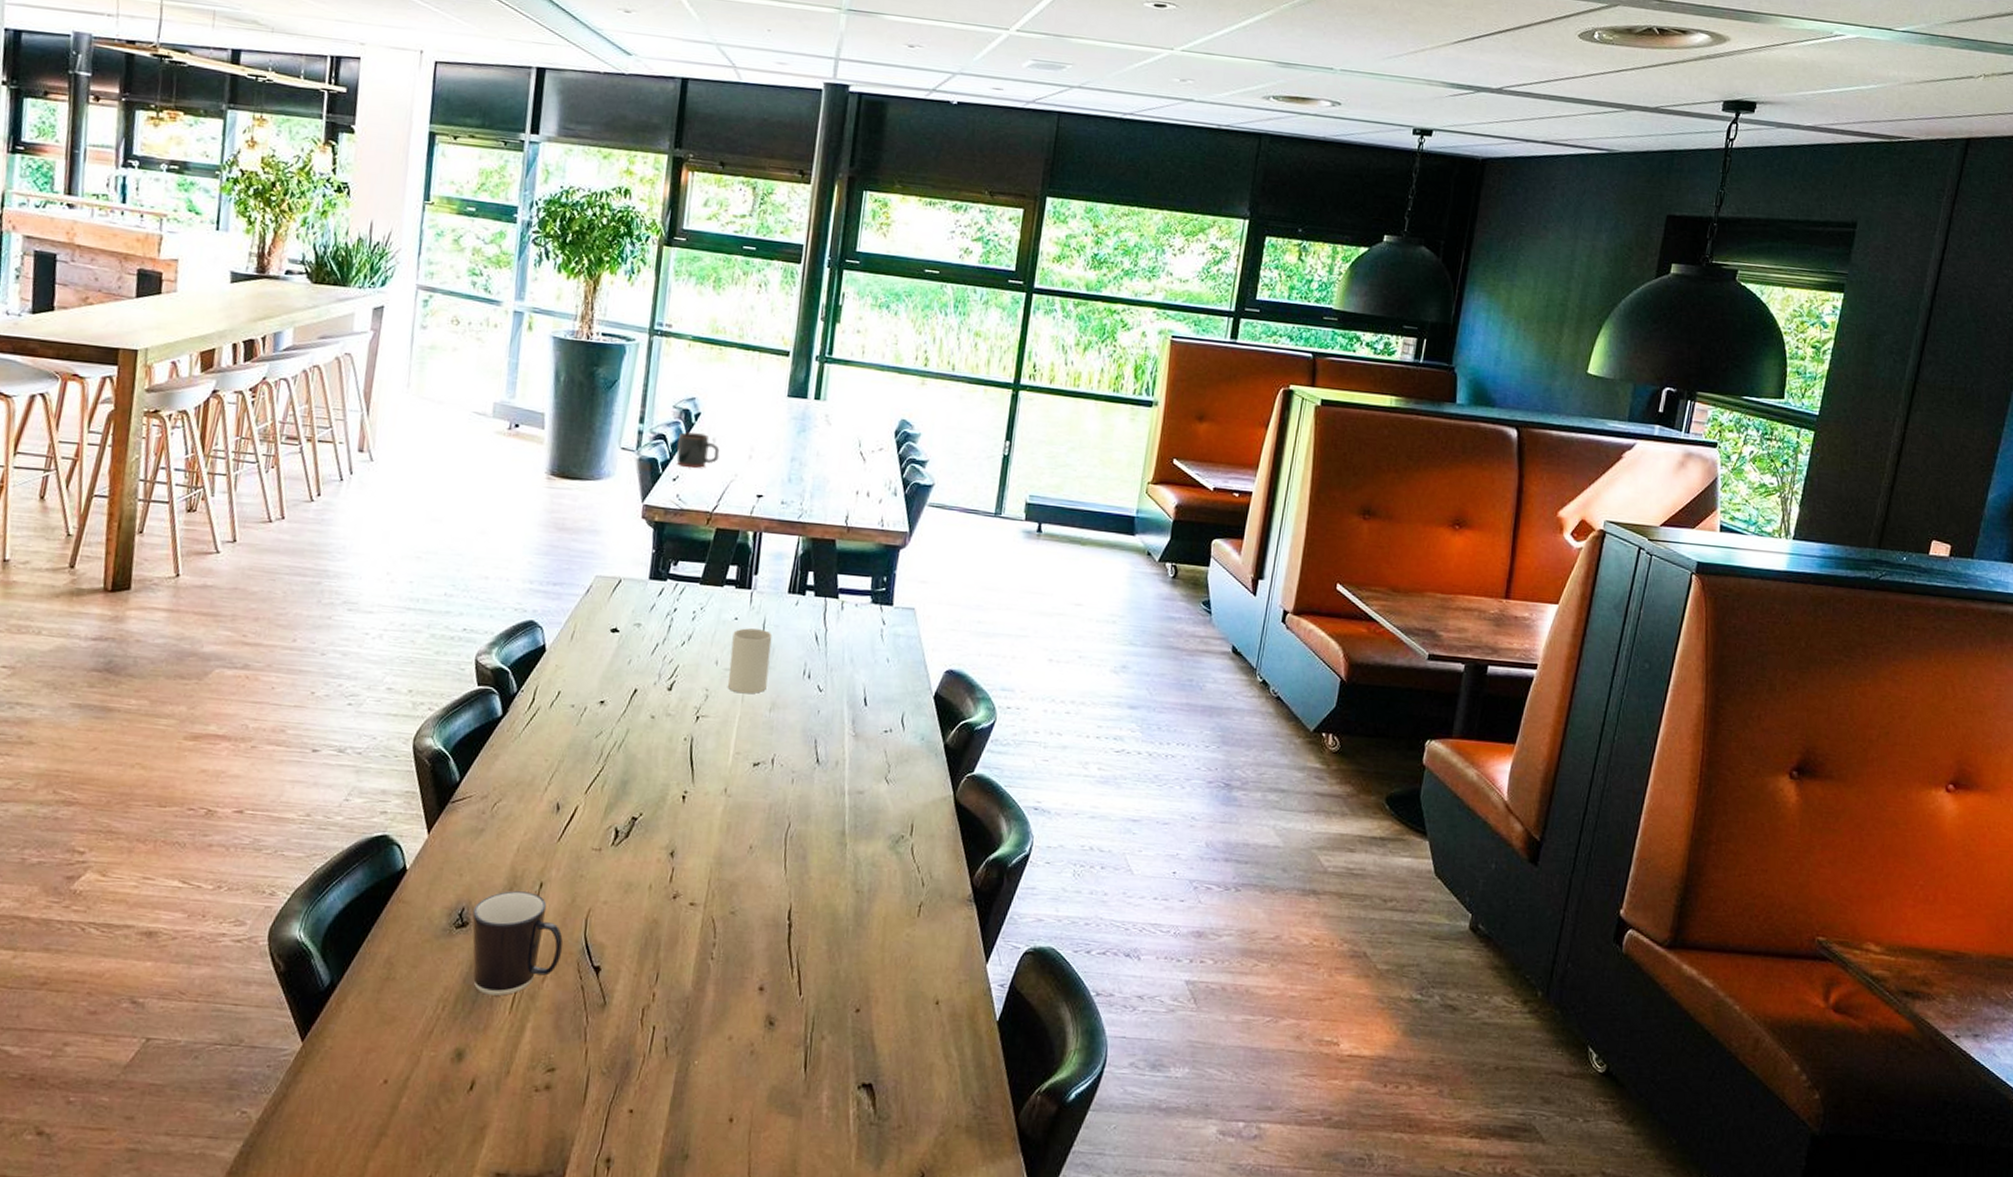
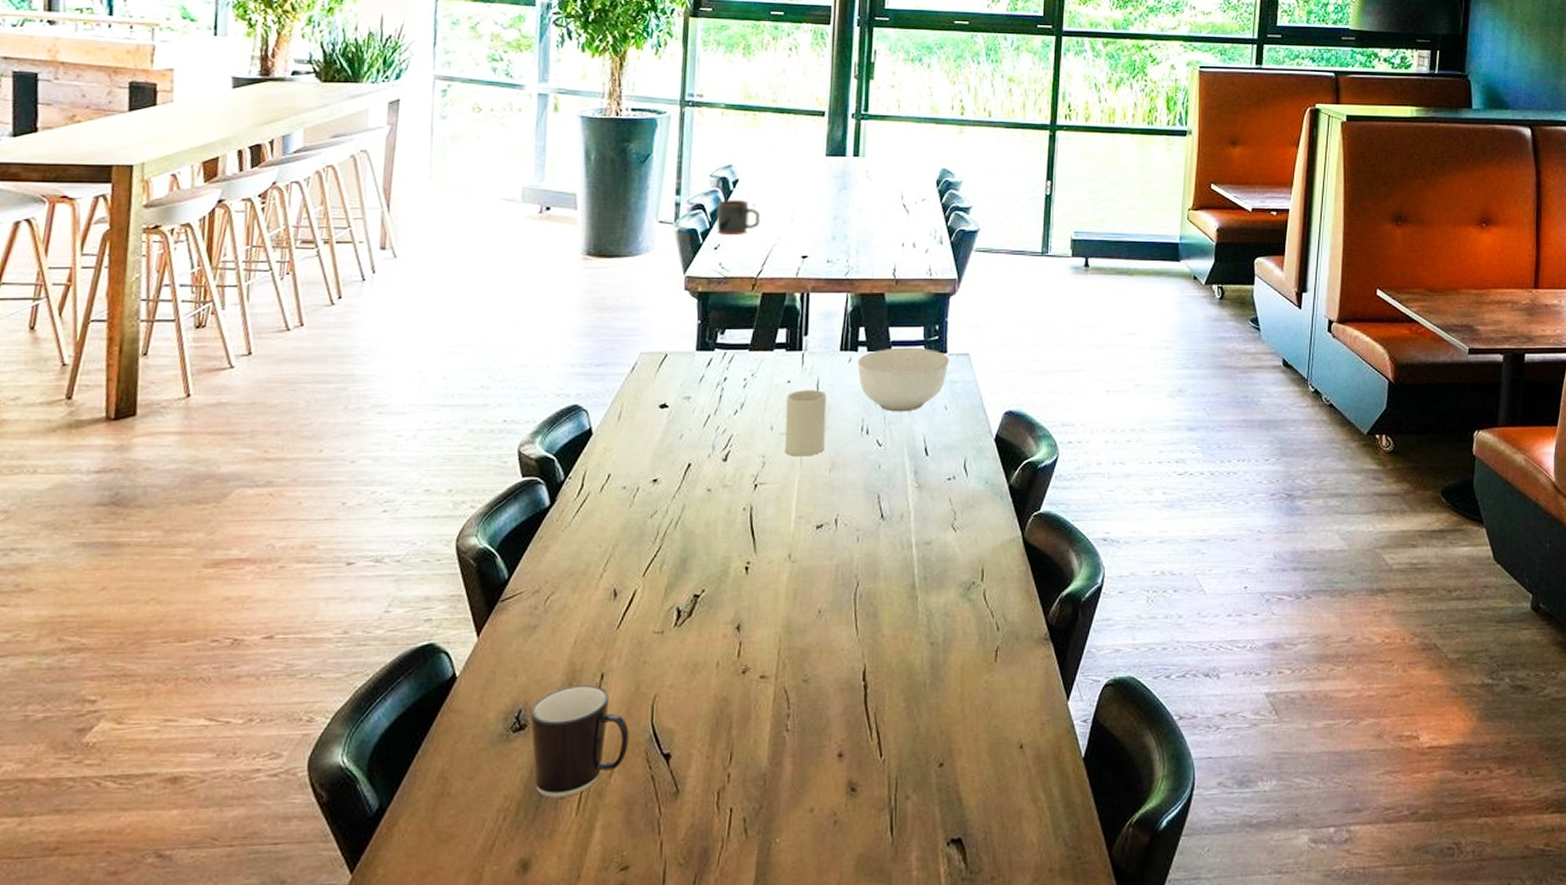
bowl: none [803,595,895,660] -> present [857,347,949,412]

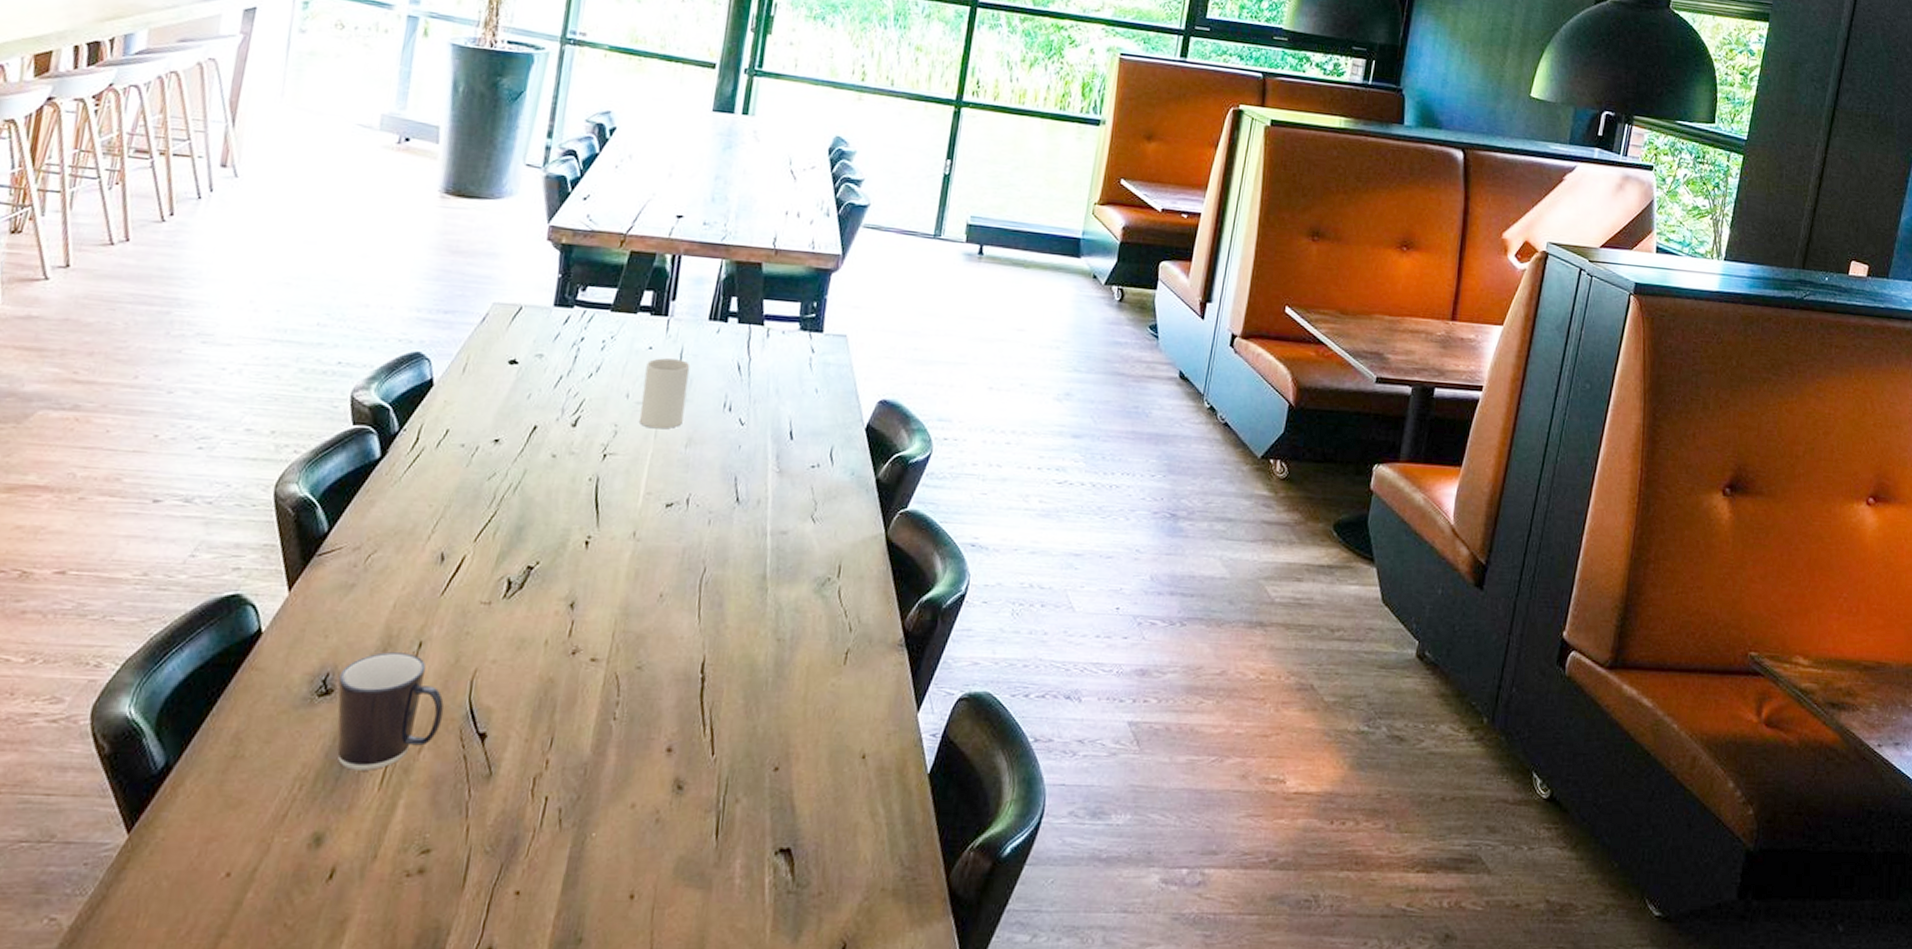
mug: present [716,200,761,234] -> none [588,148,637,186]
bowl: present [857,347,949,412] -> none [725,321,825,391]

